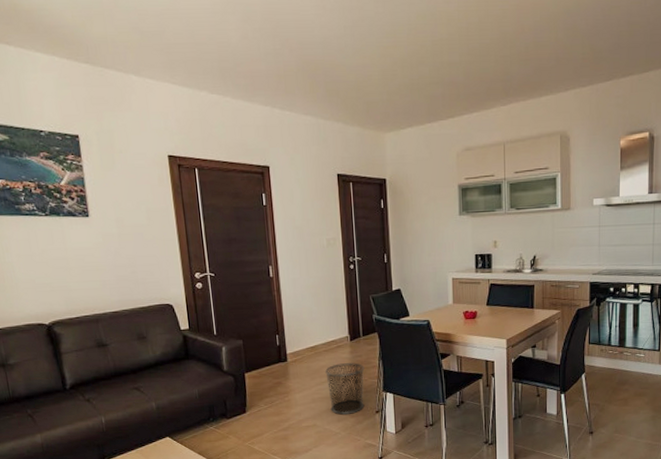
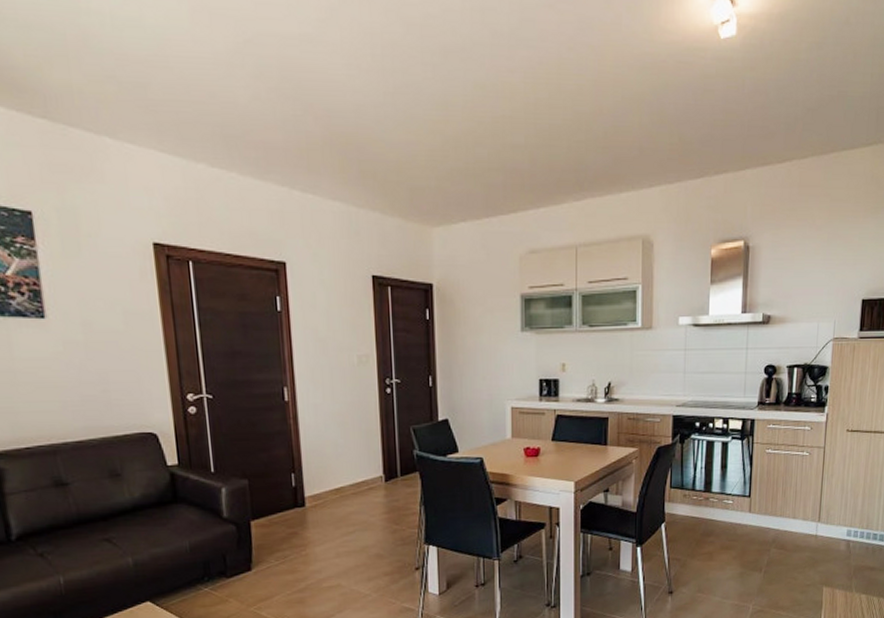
waste bin: present [325,363,365,415] -> none [353,508,402,572]

